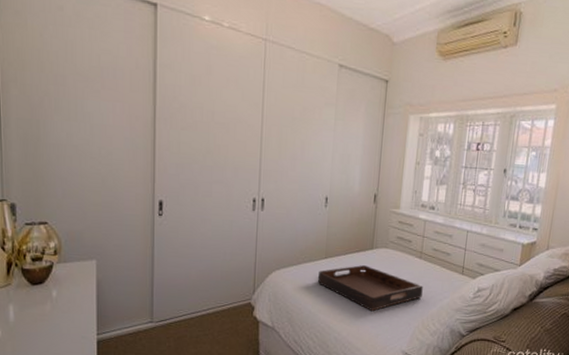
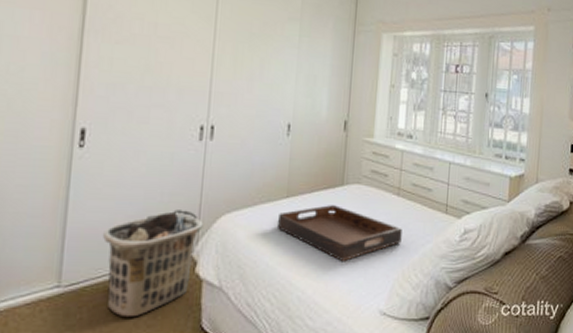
clothes hamper: none [182,266,258,347] -> present [103,210,203,318]

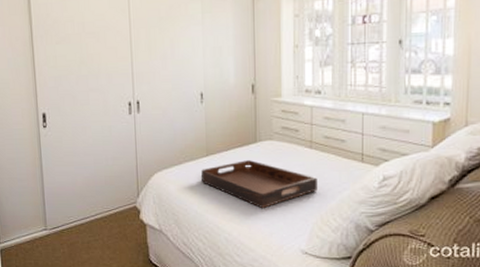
clothes hamper: present [103,210,203,318] -> none [70,170,141,252]

